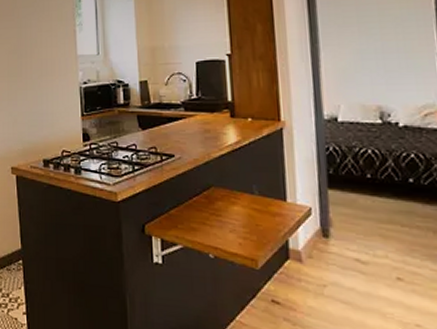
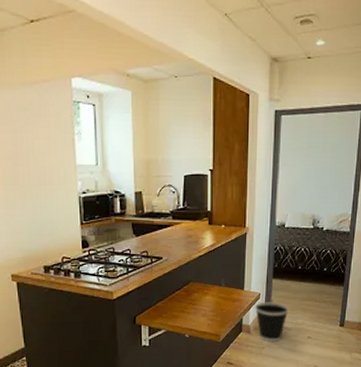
wastebasket: none [306,220,360,280] -> present [255,301,289,342]

